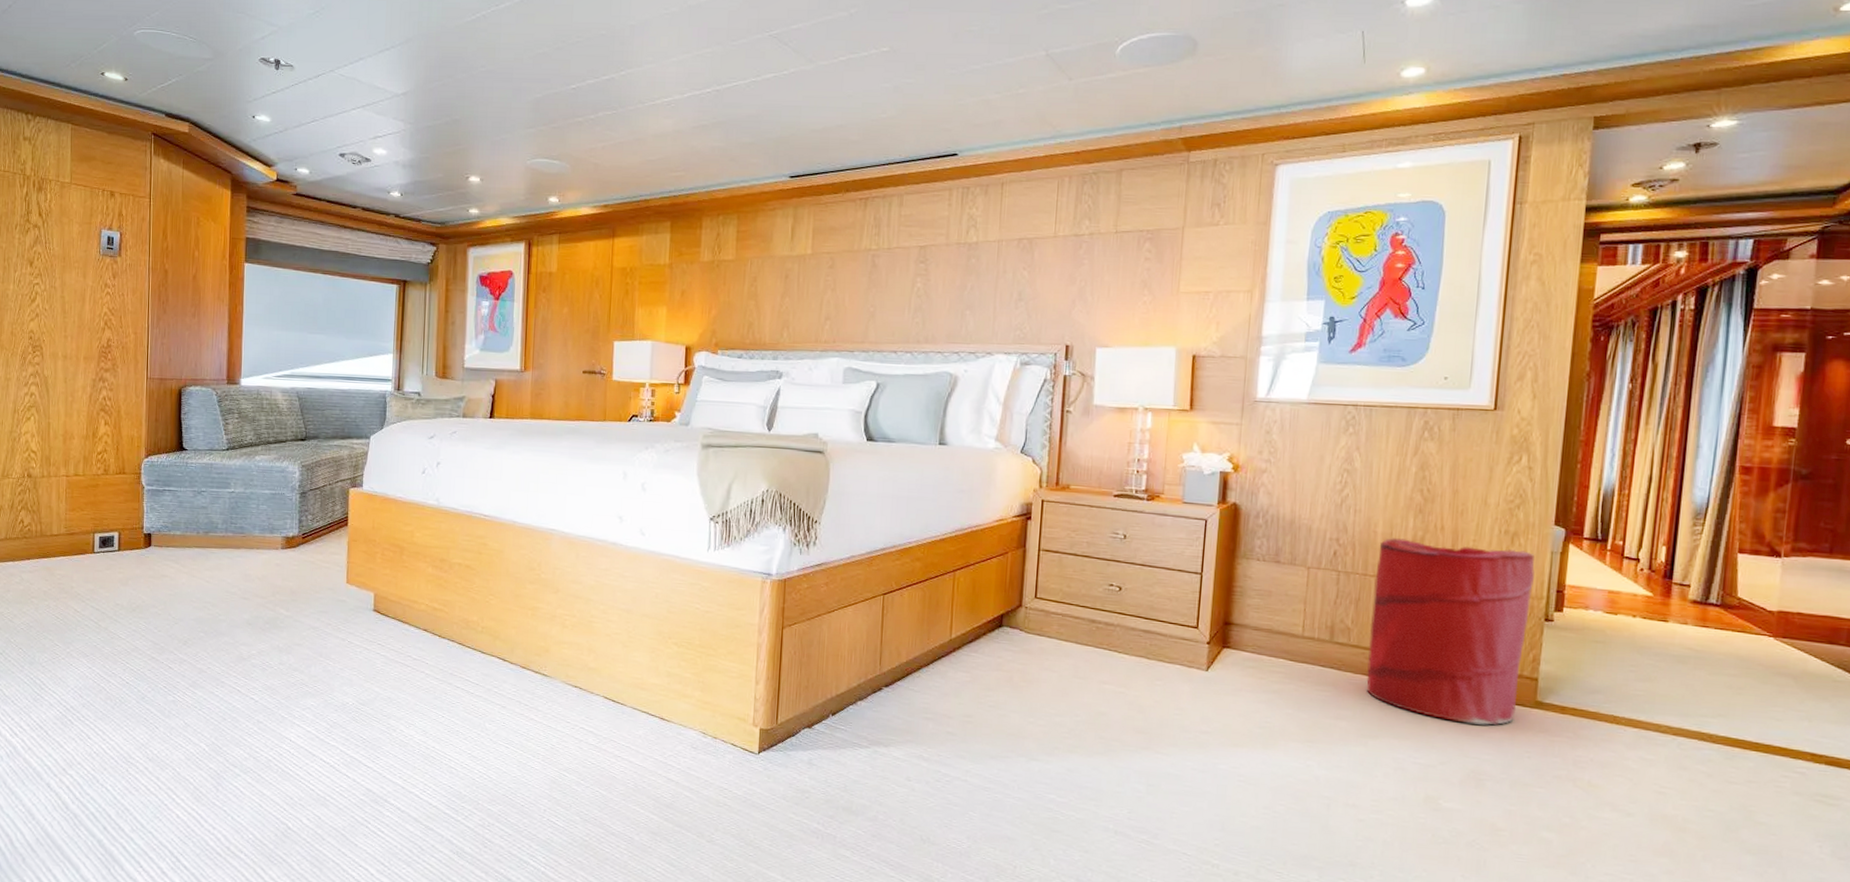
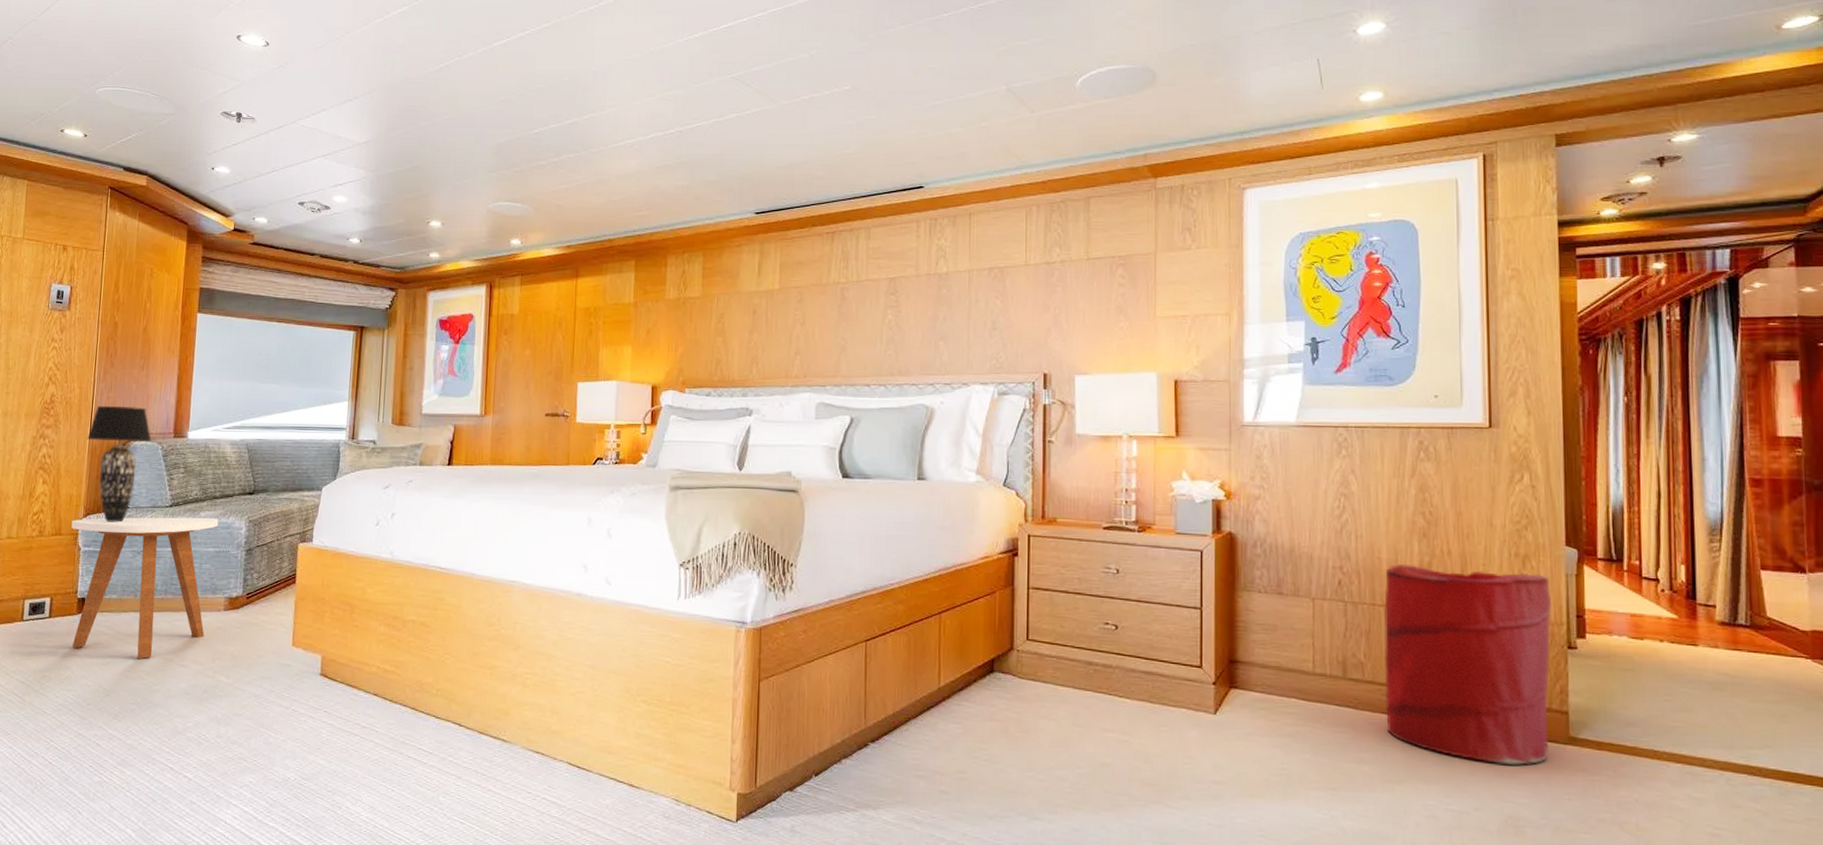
side table: none [134,459,273,591] -> present [71,517,219,659]
table lamp: none [144,351,206,464] -> present [87,406,152,523]

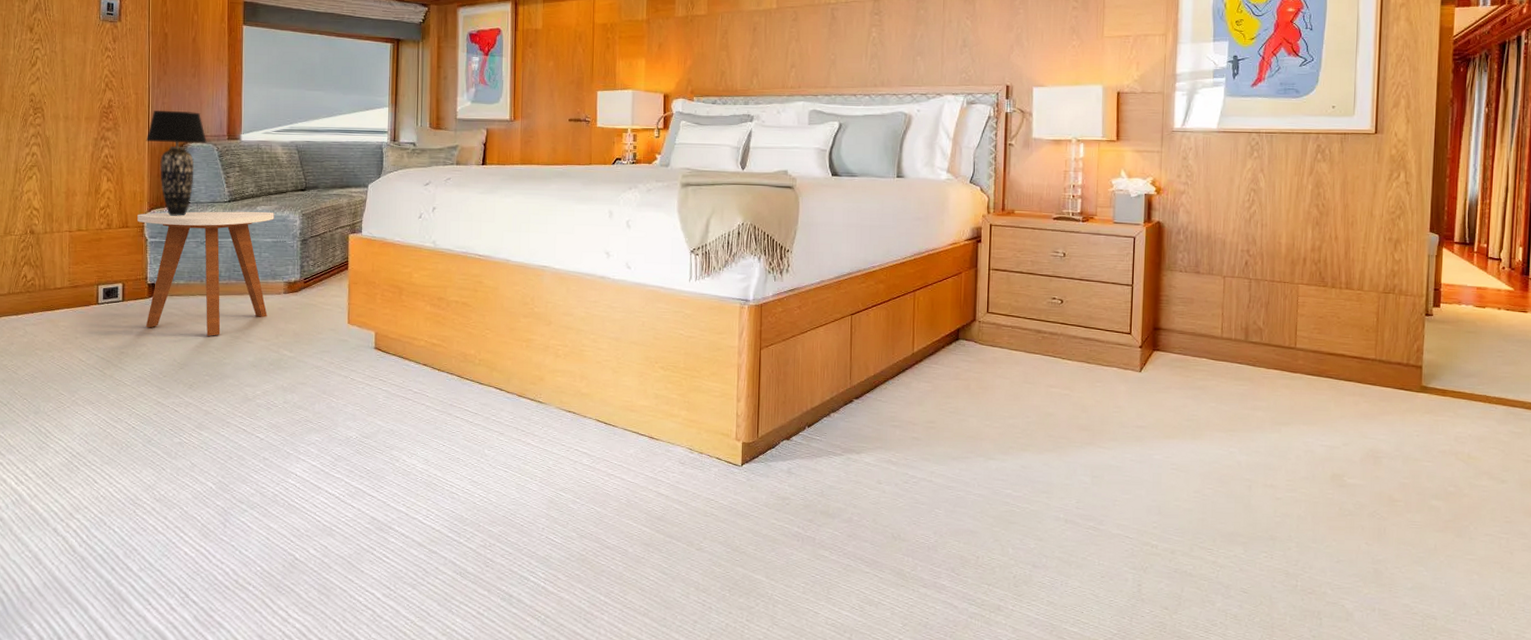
laundry hamper: present [1384,564,1551,765] -> none [1278,248,1415,409]

